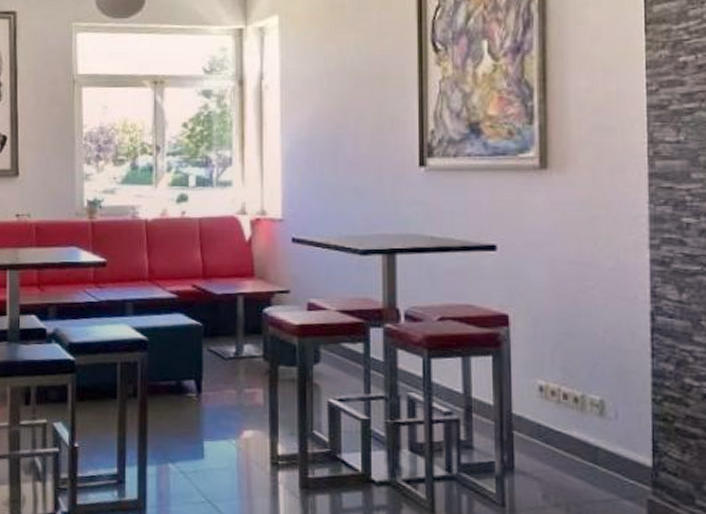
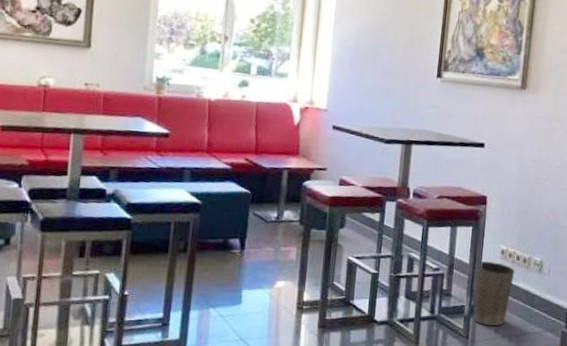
waste basket: none [501,402,563,490] -> present [473,261,515,326]

